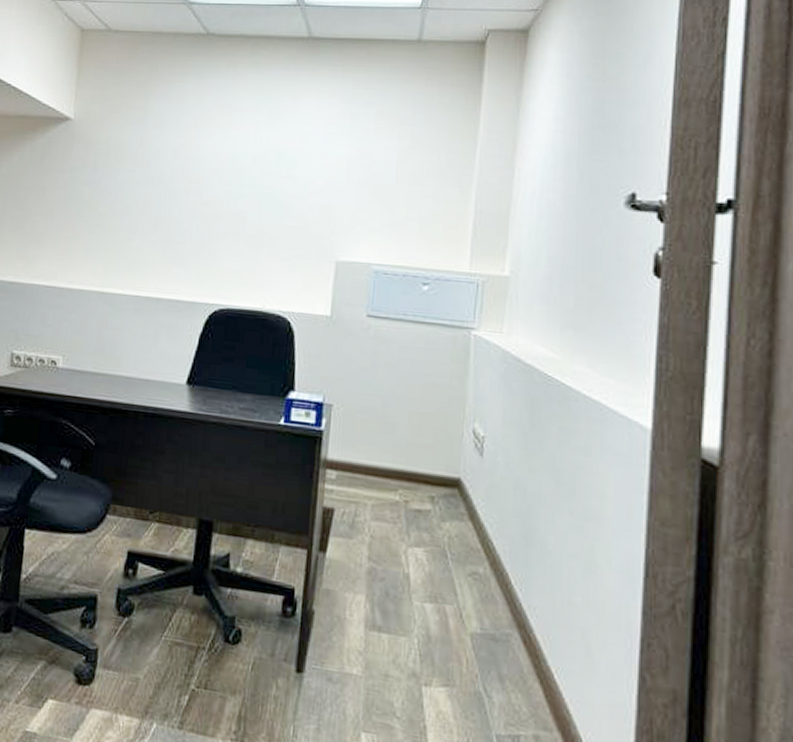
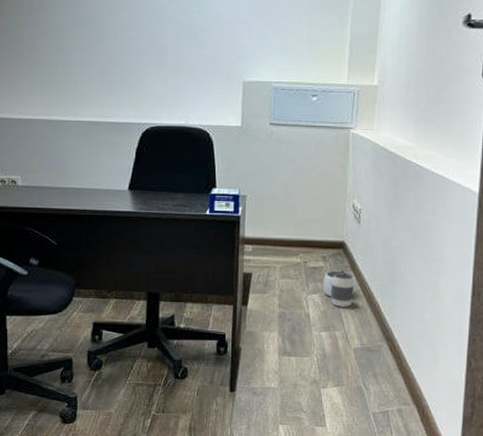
waste basket: none [430,517,475,572] -> present [323,270,356,307]

